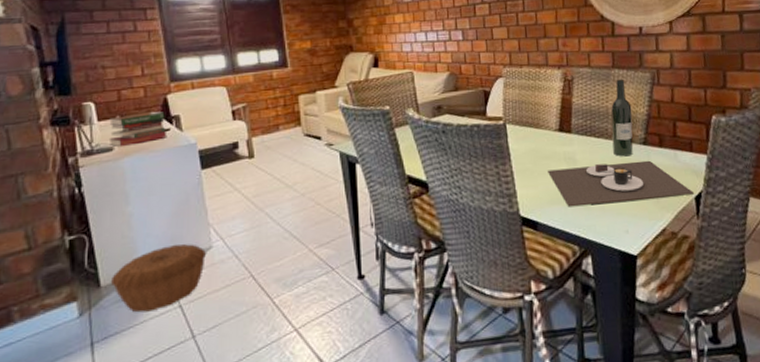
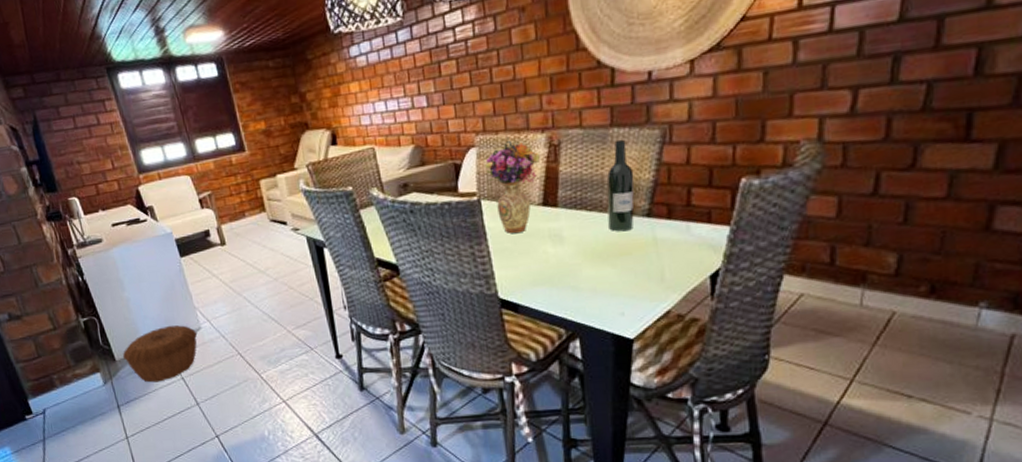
books: present [108,111,167,148] -> none [93,203,146,239]
flower arrangement: none [510,70,558,156] -> present [484,137,541,234]
place setting: present [548,160,694,208] -> none [530,234,709,289]

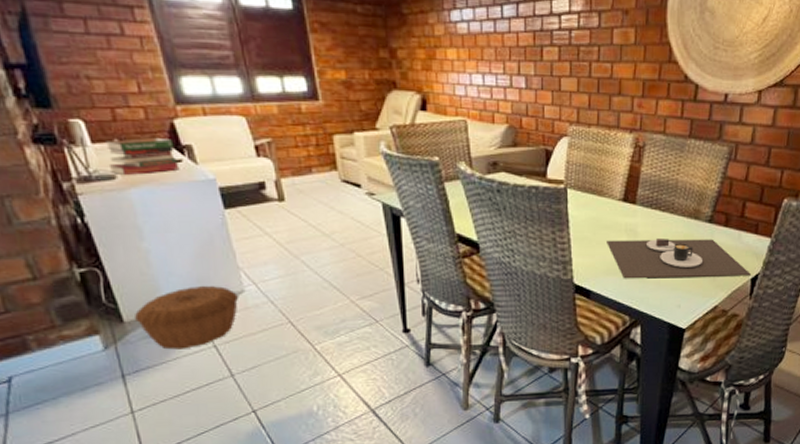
books: none [93,203,146,239] -> present [106,137,180,176]
flower arrangement: present [484,137,541,234] -> none [574,131,627,225]
place setting: none [530,234,709,289] -> present [607,239,751,279]
wine bottle: present [606,139,635,232] -> none [676,150,703,233]

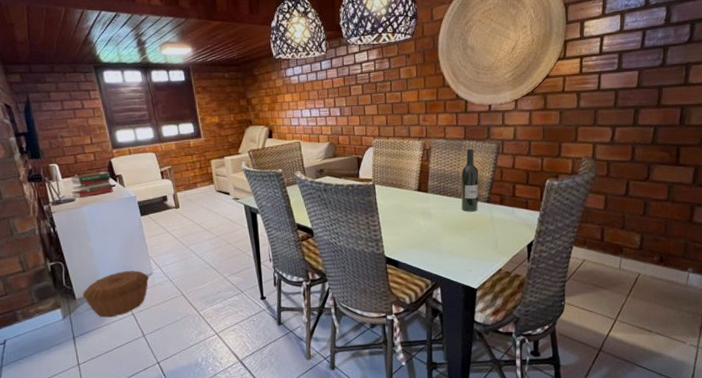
place setting: present [607,239,751,279] -> none [408,215,526,251]
wine bottle: none [676,150,703,233] -> present [461,148,479,212]

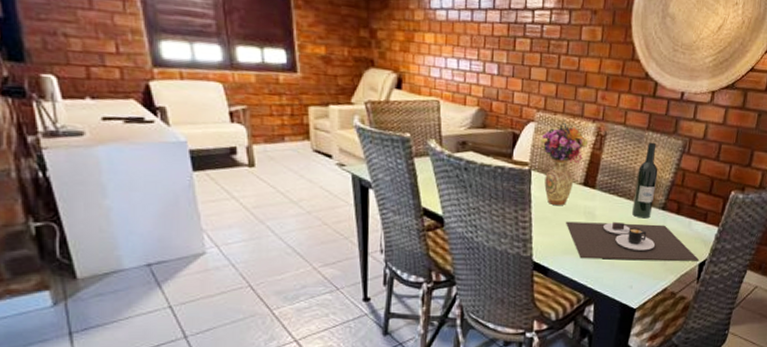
books: present [70,171,114,199] -> none [77,97,151,134]
woven basket: present [82,270,150,318] -> none [88,245,200,309]
flower arrangement: none [378,141,418,210] -> present [539,119,589,206]
place setting: none [408,215,526,251] -> present [566,221,699,261]

